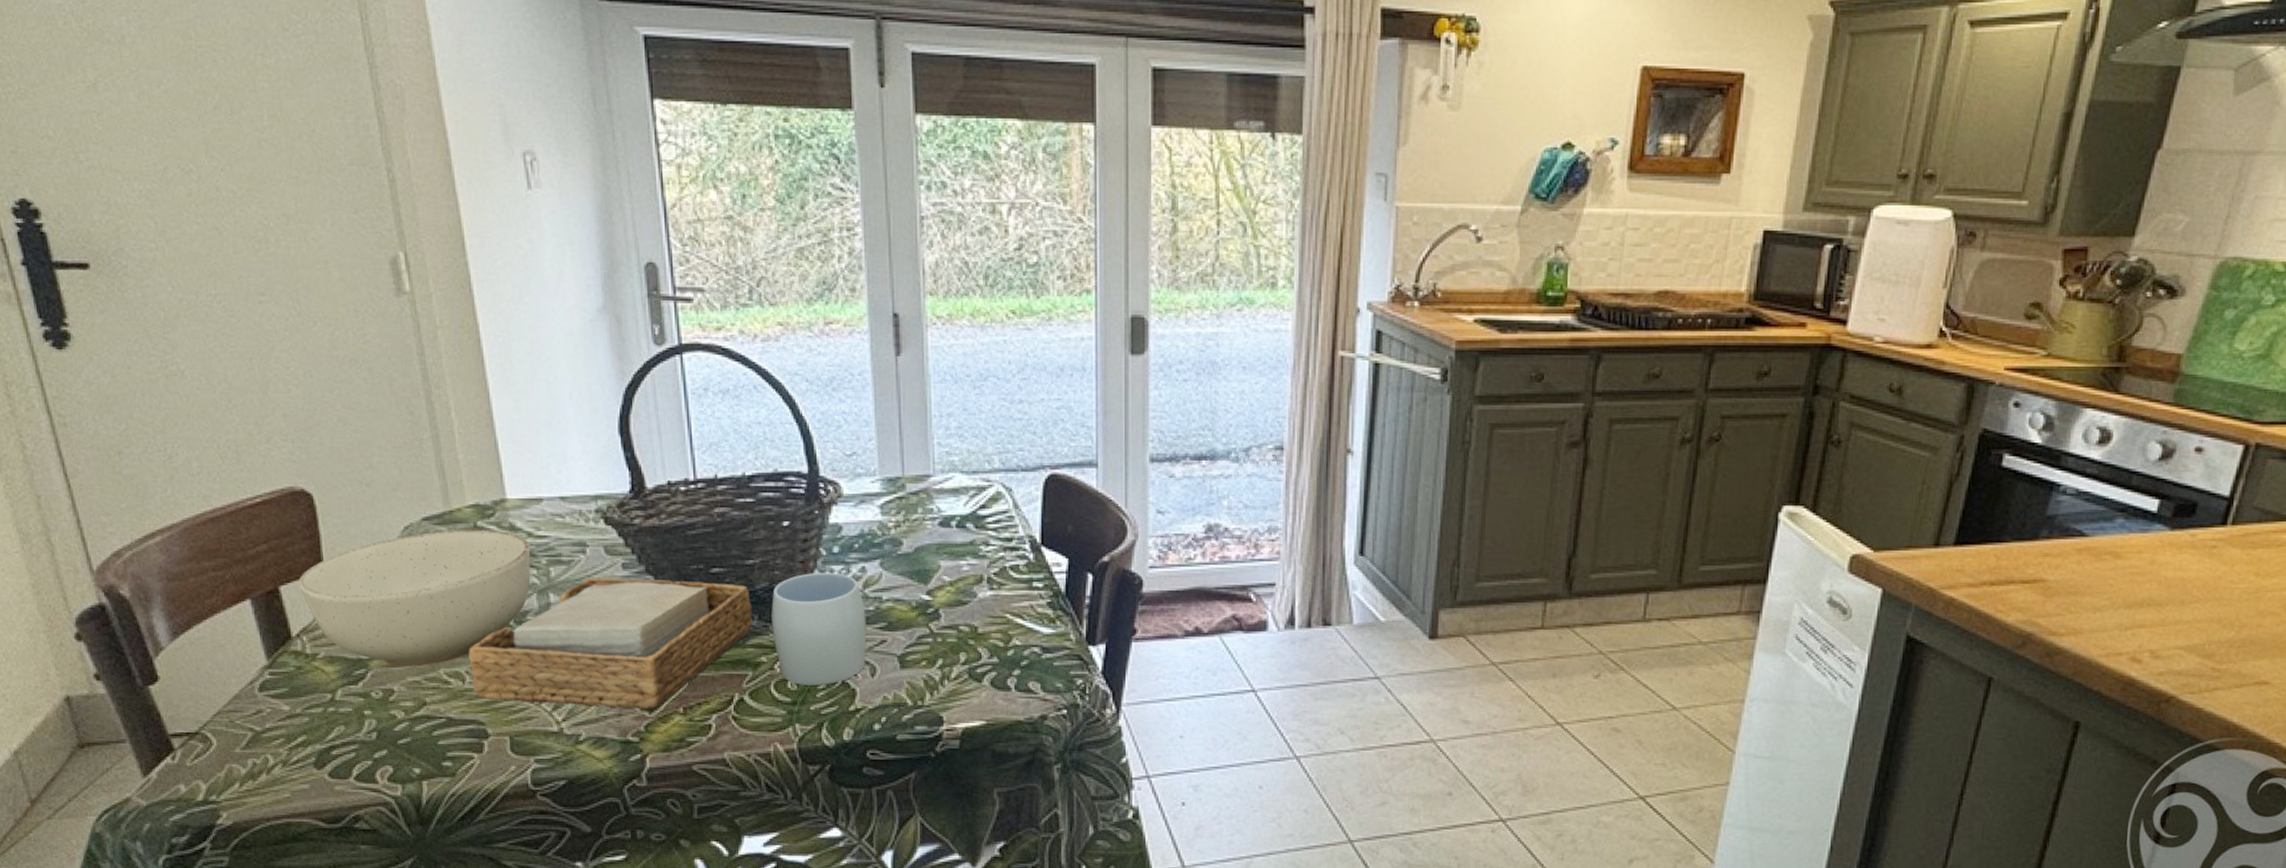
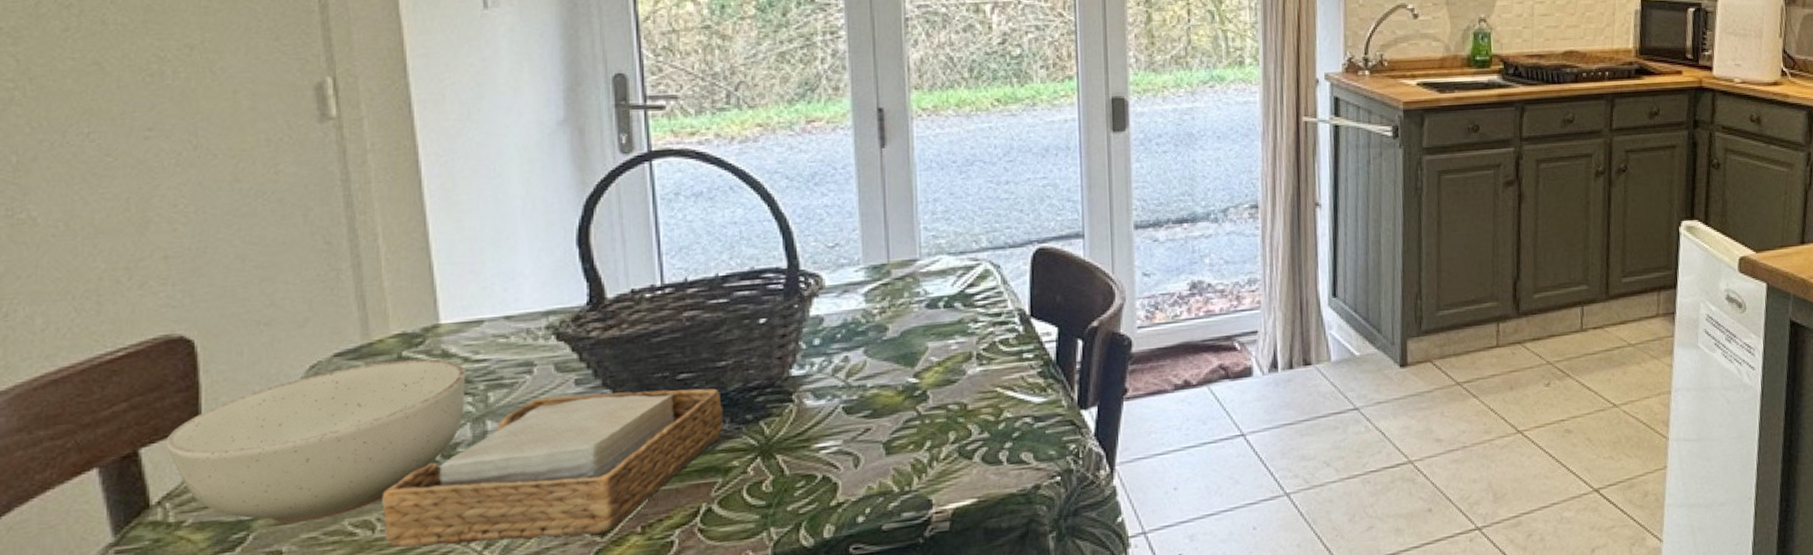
mug: present [771,572,867,686] -> none [745,365,850,486]

